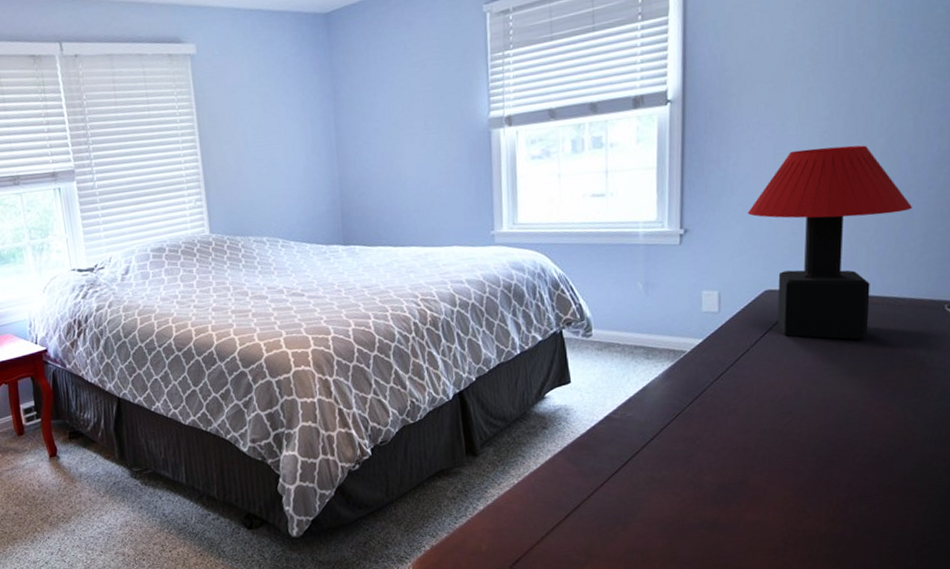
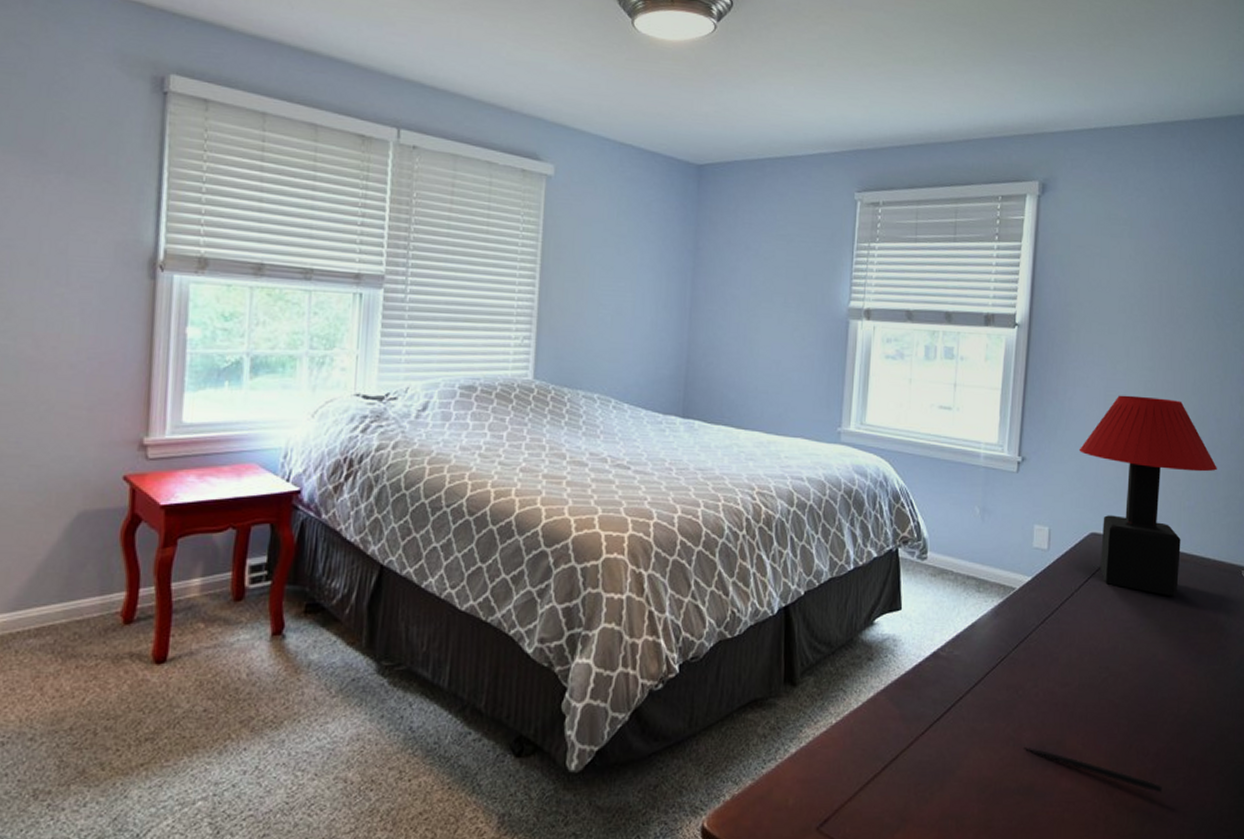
pen: none [705,488,856,519] -> present [1024,746,1162,793]

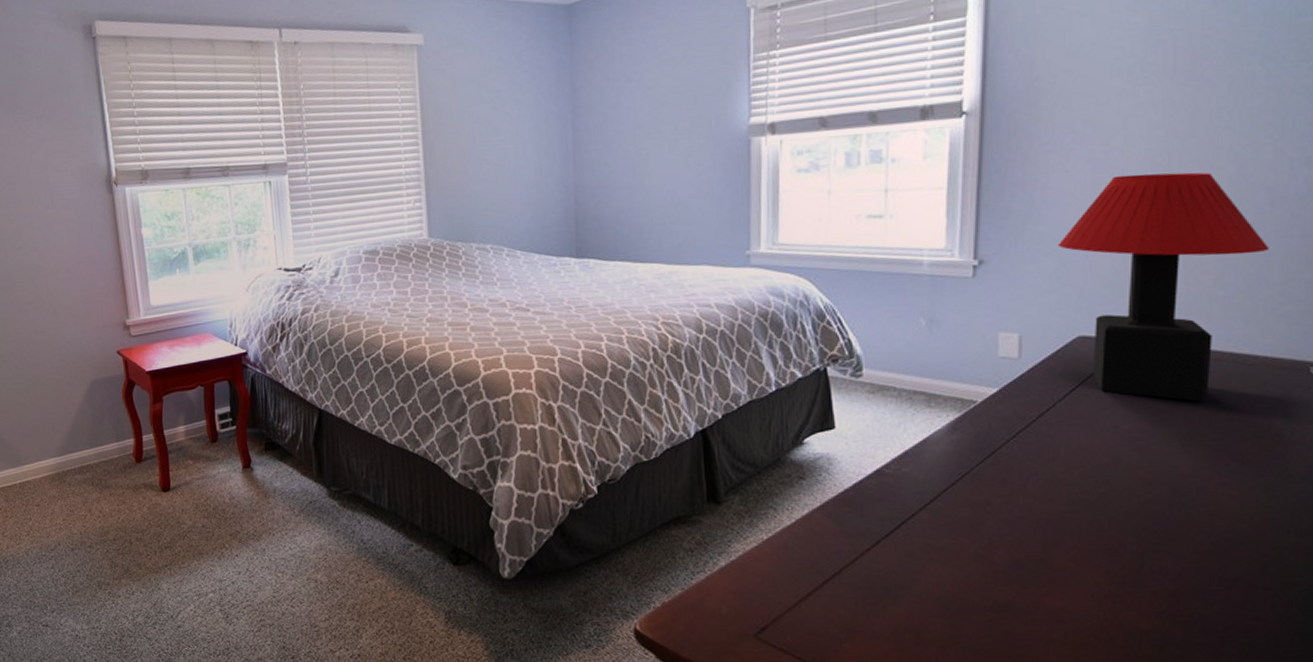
pen: present [1024,746,1162,793] -> none [996,564,1189,616]

